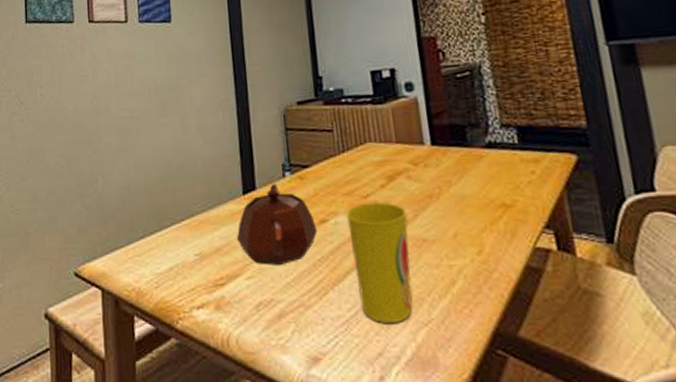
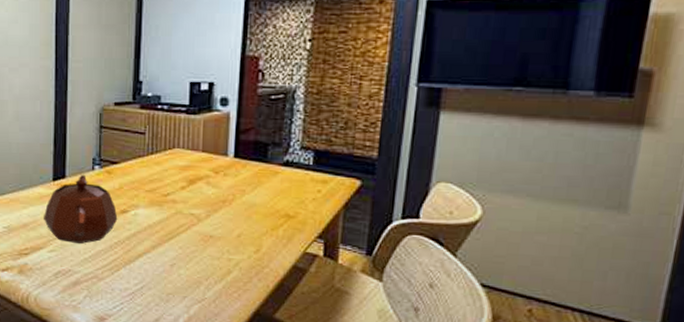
cup: present [345,202,413,324] -> none [145,200,201,299]

